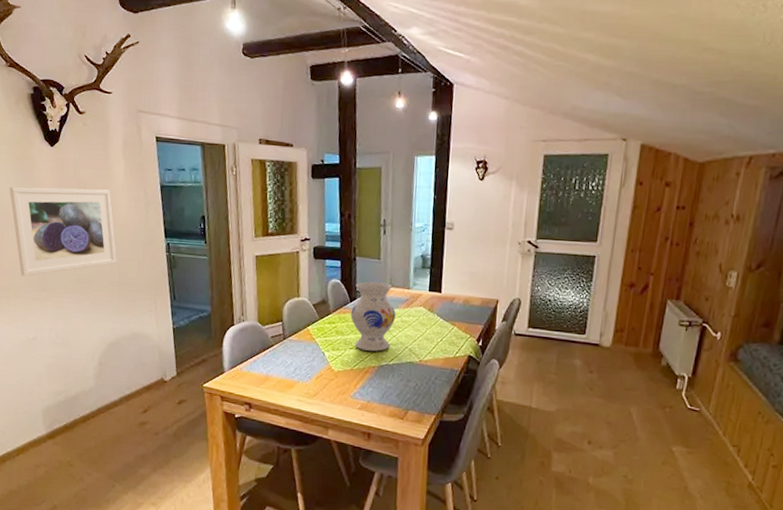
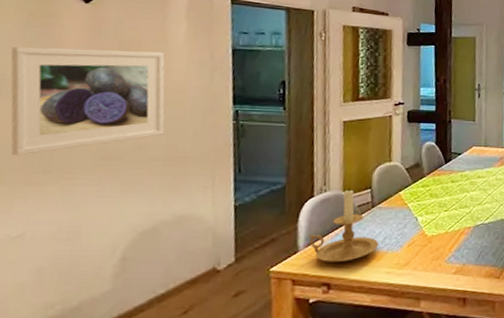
candle holder: none [232,320,291,386] -> present [309,188,379,262]
vase: present [350,281,396,351] -> none [445,143,490,211]

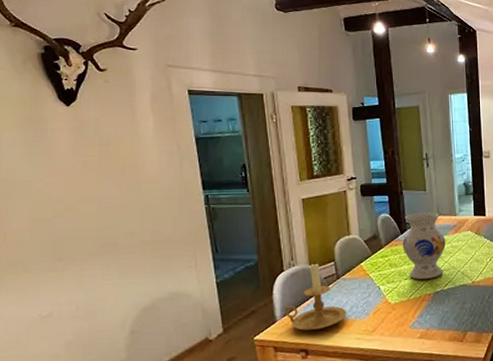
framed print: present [10,46,165,156] -> none [15,146,149,247]
vase: none [445,143,490,211] -> present [402,212,445,279]

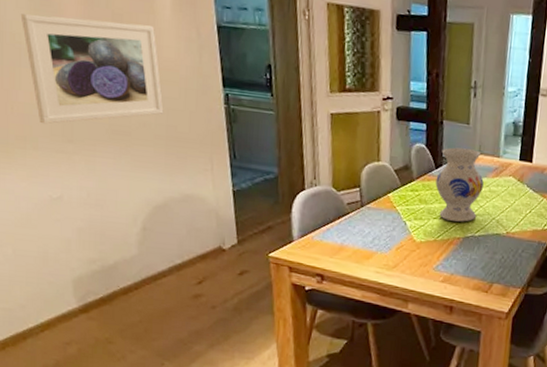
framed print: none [15,146,149,247] -> present [20,13,164,124]
candle holder: present [284,262,347,330] -> none [302,185,369,257]

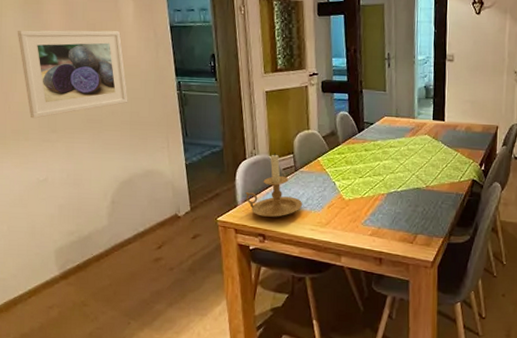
candle holder: none [302,185,369,257] -> present [245,153,303,217]
vase: present [435,147,484,222] -> none [359,112,402,179]

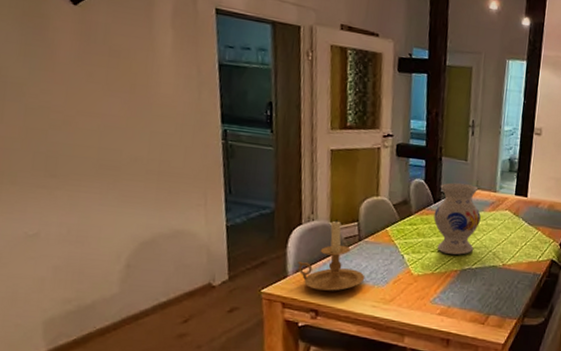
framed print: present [17,30,128,119] -> none [9,48,158,159]
vase: none [359,112,402,179] -> present [433,182,481,255]

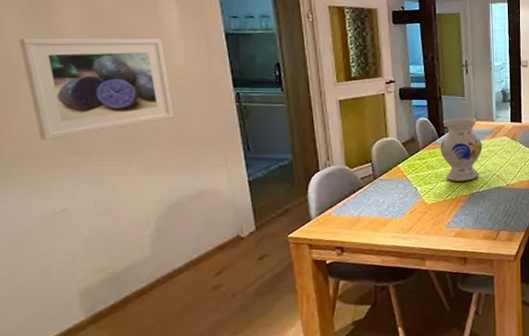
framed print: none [9,48,158,159] -> present [18,37,174,141]
candle holder: present [298,219,365,291] -> none [319,162,384,229]

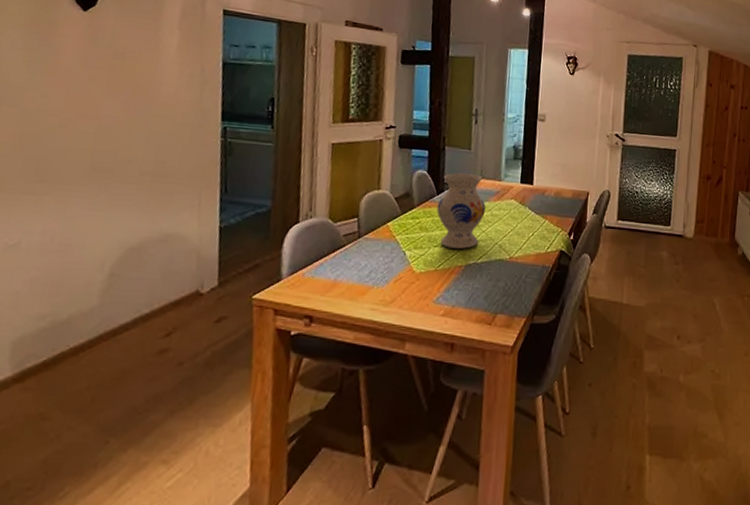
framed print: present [18,37,174,141] -> none [11,53,157,164]

